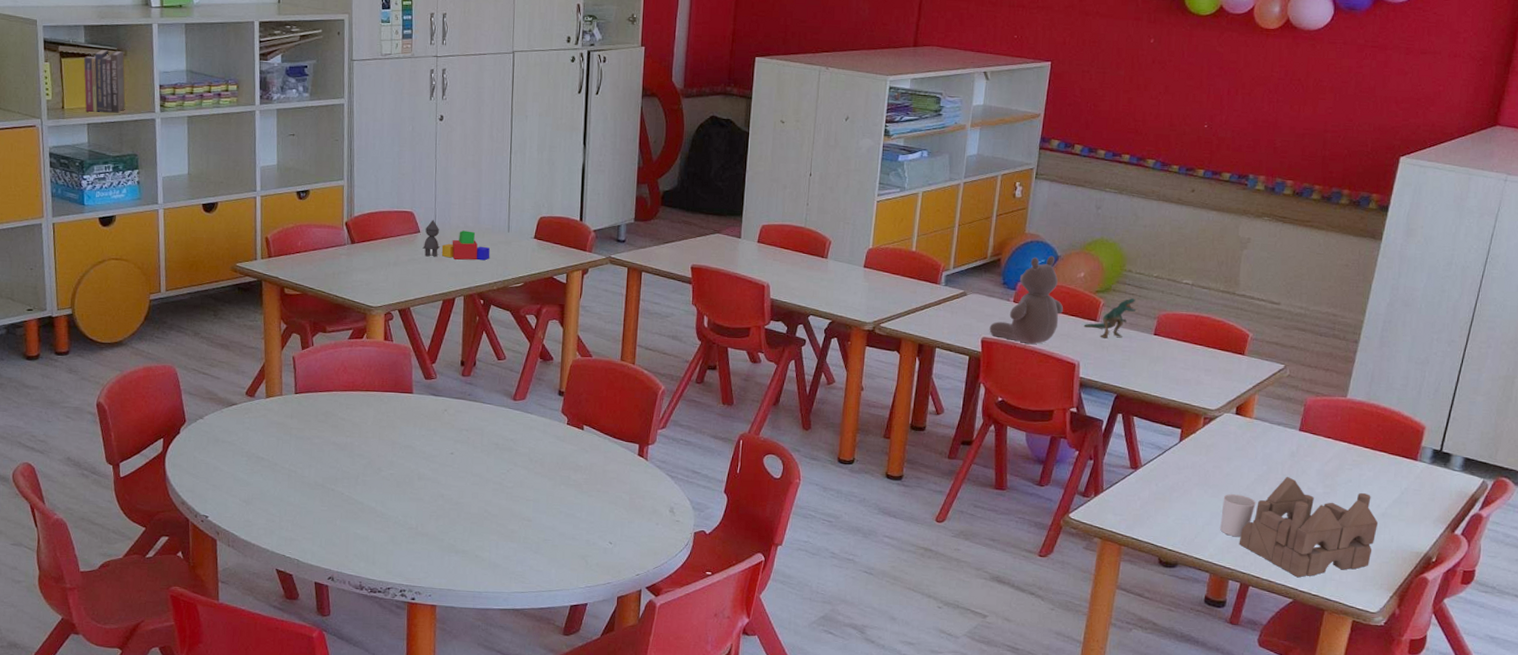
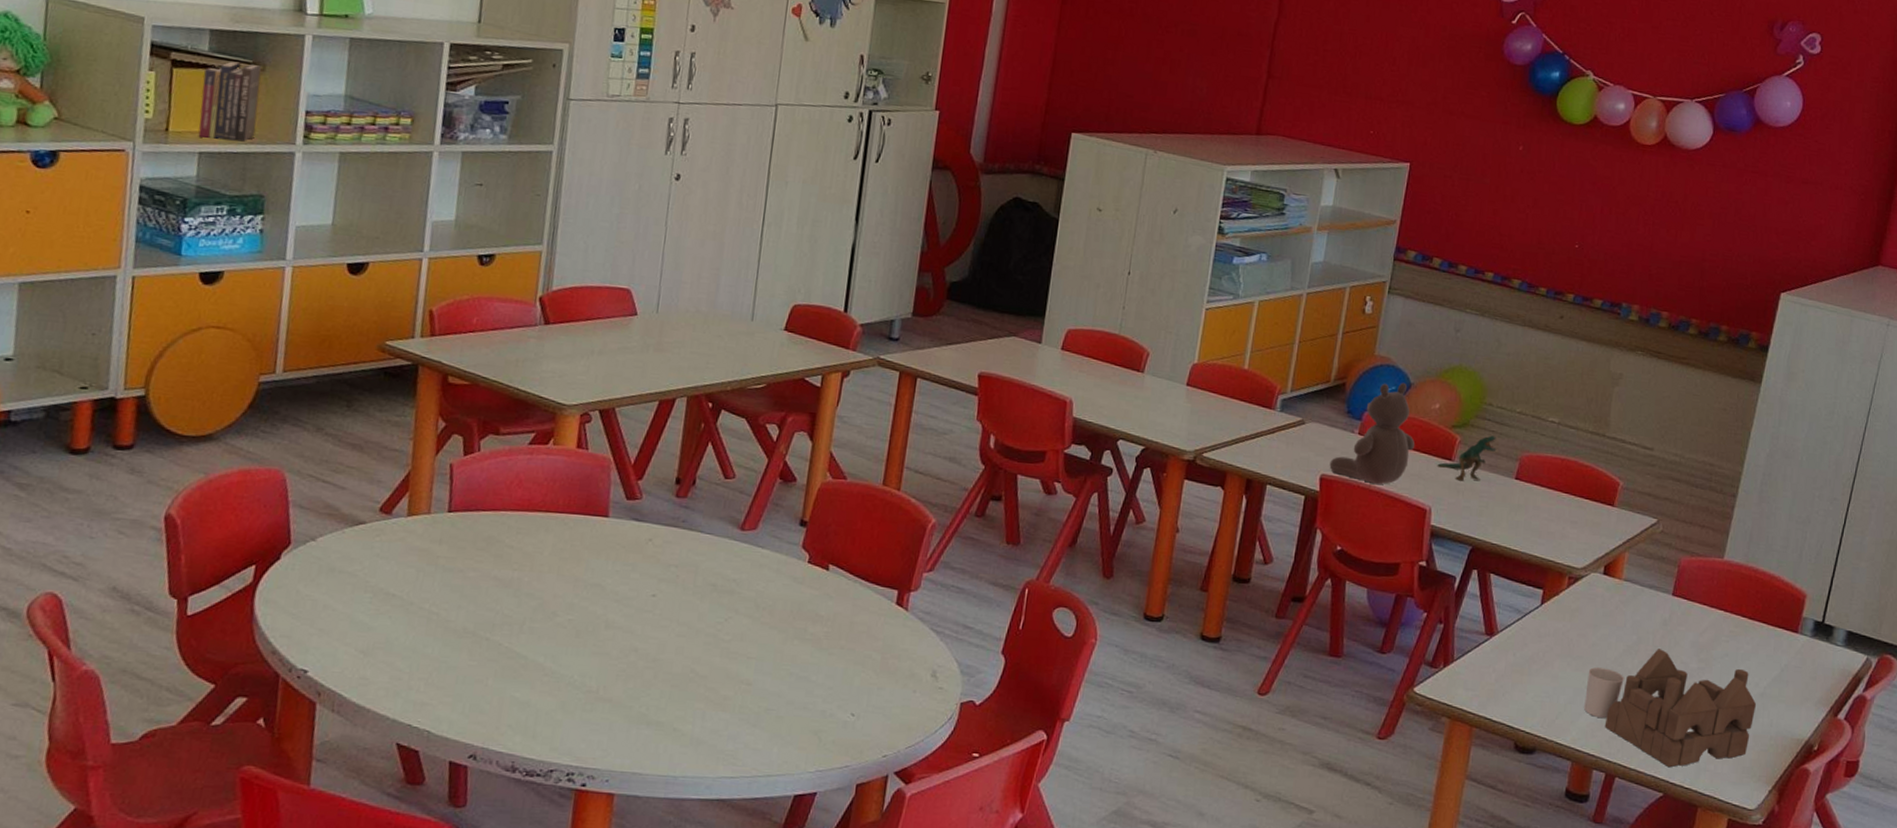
toy blocks: present [423,220,490,261] -> none [639,301,726,355]

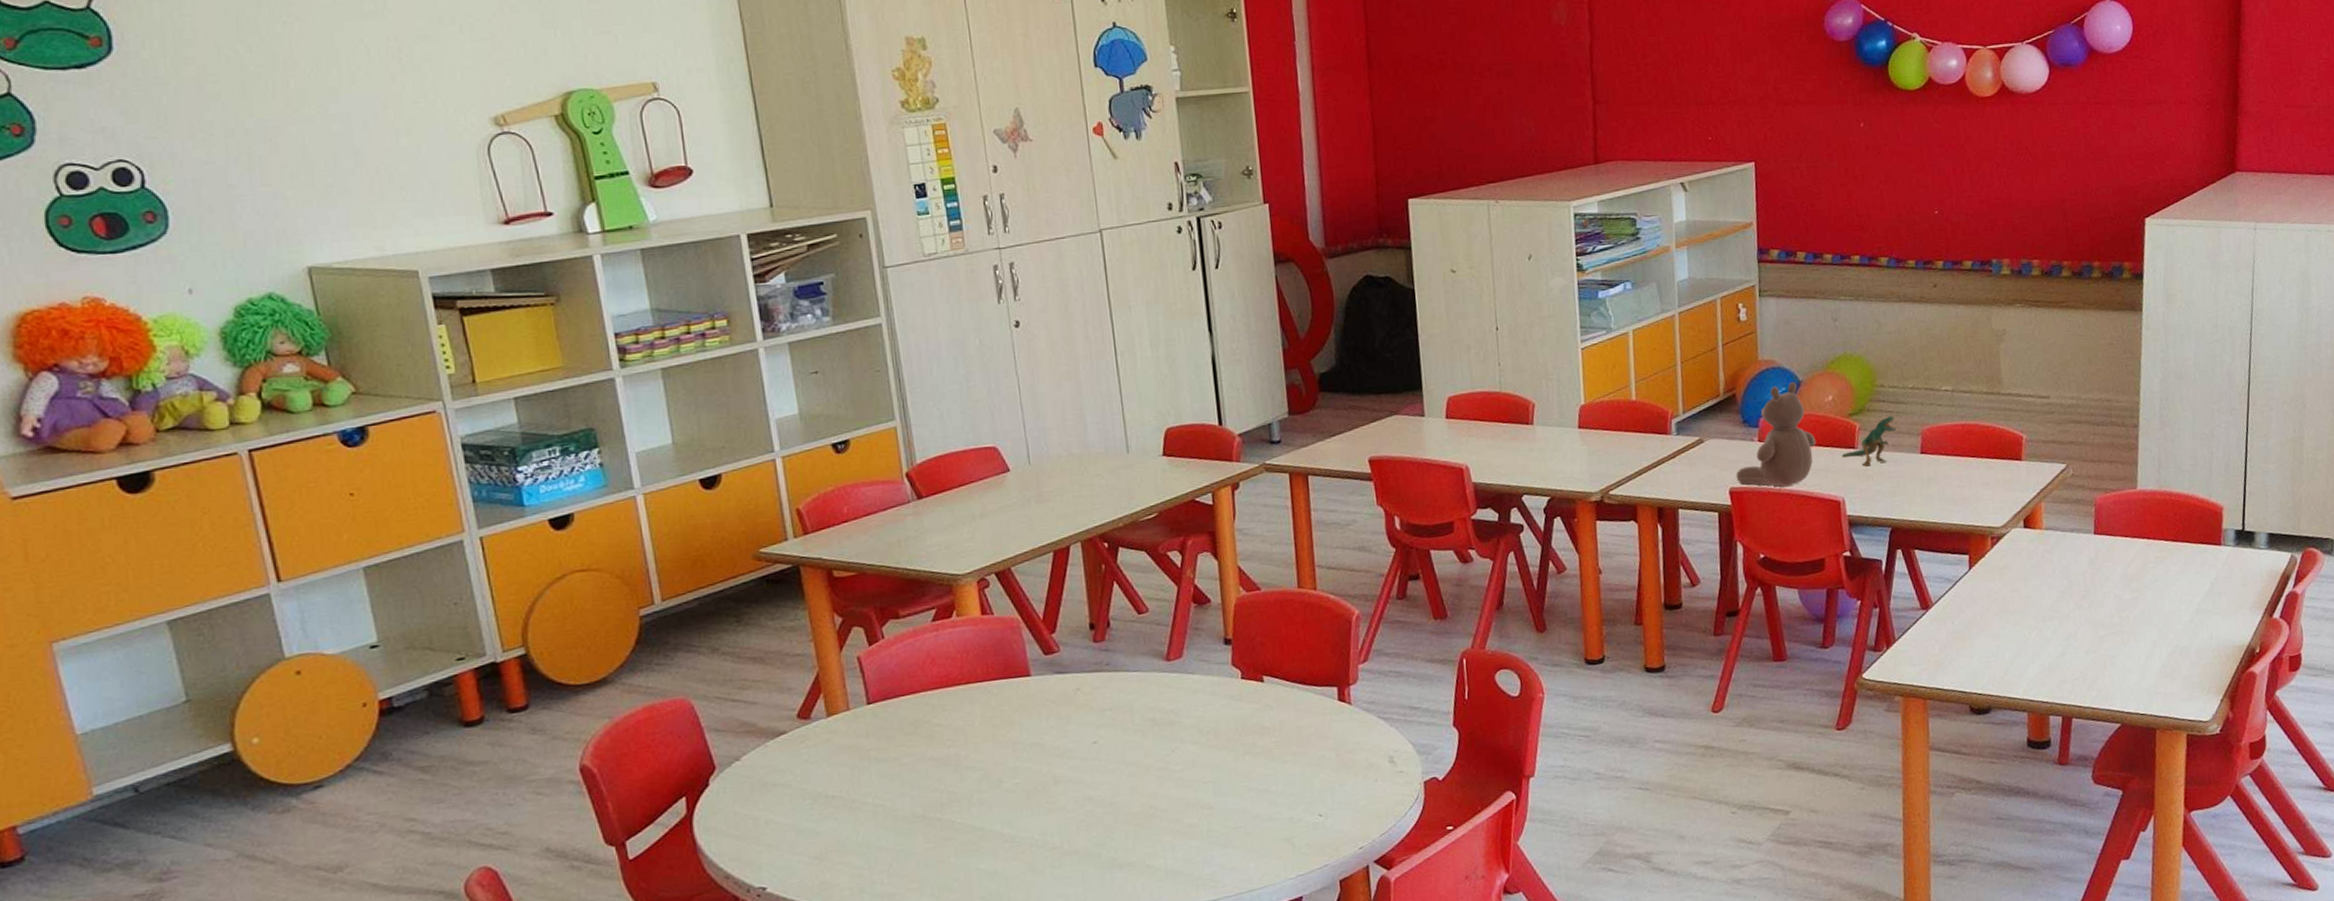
books: present [198,61,262,142] -> none [497,295,568,383]
cup: present [1584,667,1624,719] -> none [2027,617,2063,666]
toy building blocks: present [1604,649,1756,768] -> none [2052,588,2194,699]

